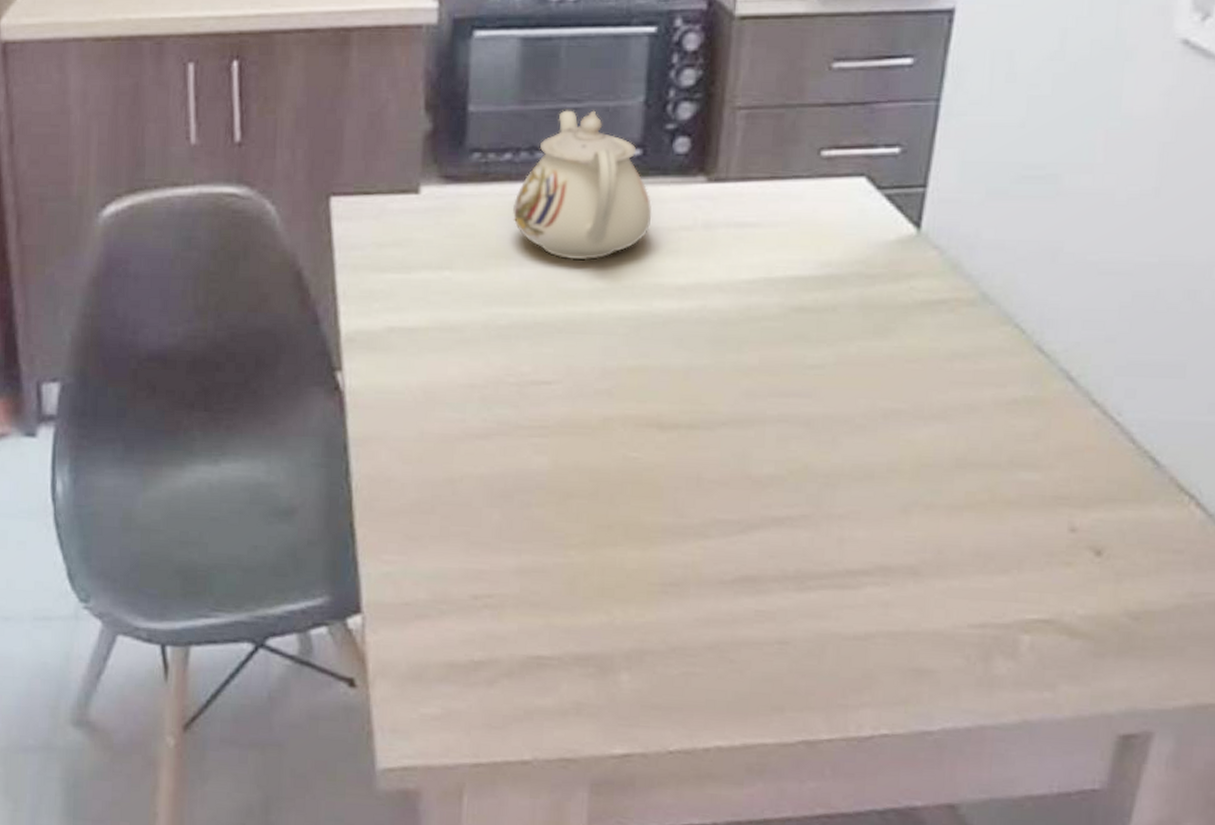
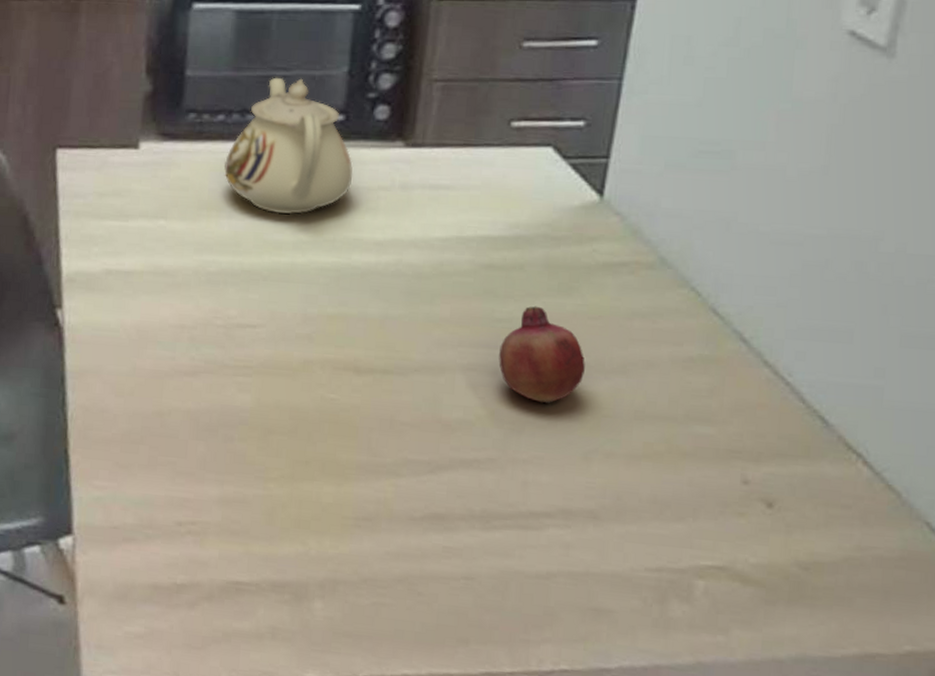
fruit: none [811,350,903,456] -> present [499,306,585,405]

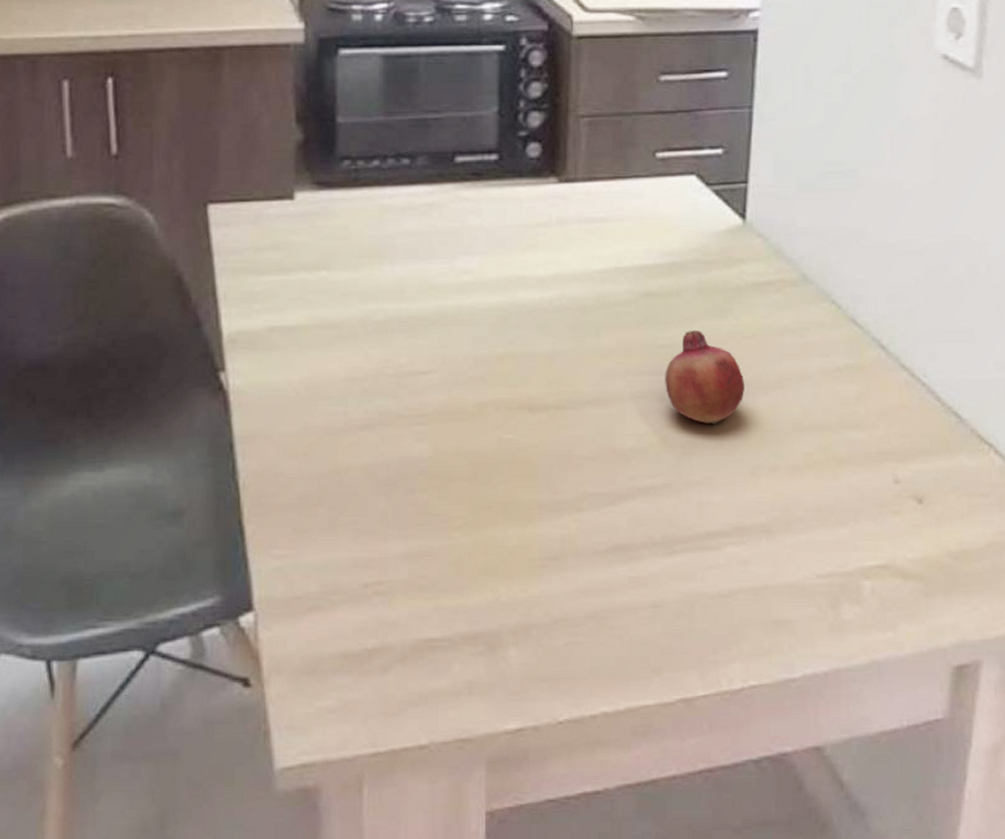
teapot: present [224,77,353,215] -> none [383,120,511,257]

